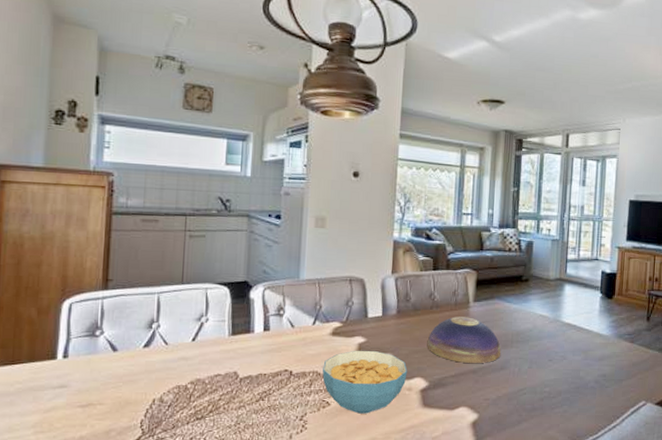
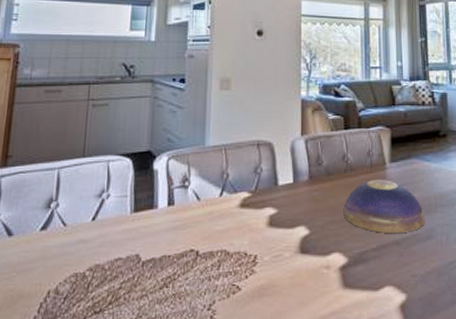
cereal bowl: present [322,350,408,414] -> none [231,222,324,299]

